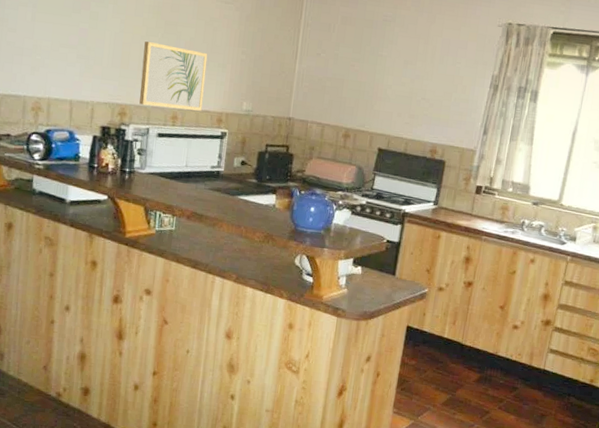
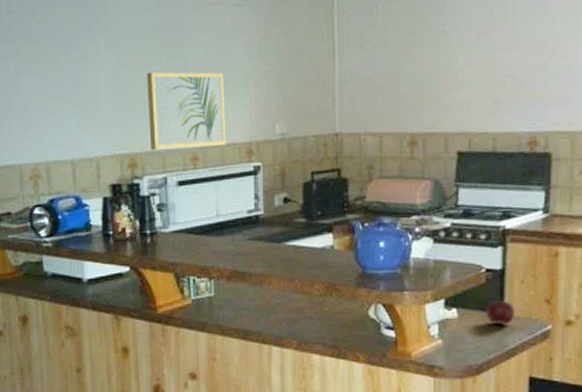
apple: none [382,264,404,284] -> present [484,298,515,325]

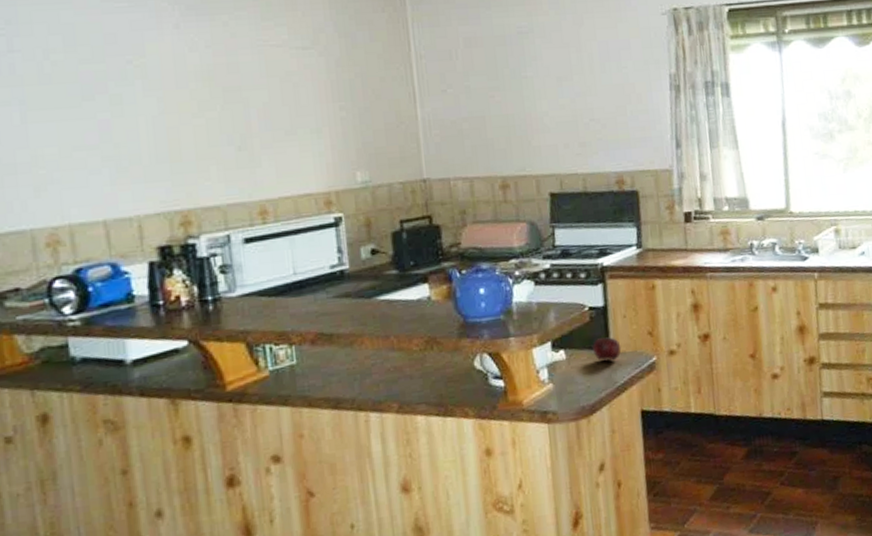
wall art: present [147,72,226,151] -> none [199,118,300,206]

